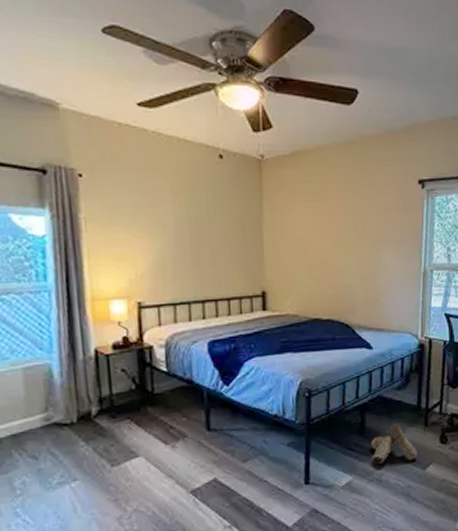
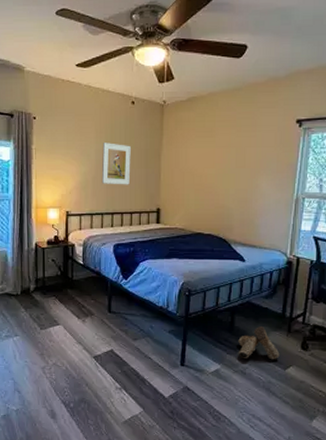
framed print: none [183,209,224,264] -> present [101,143,131,185]

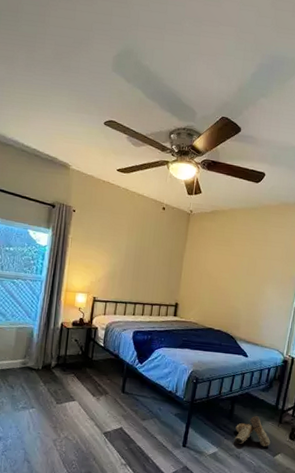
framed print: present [101,143,131,185] -> none [128,240,158,280]

